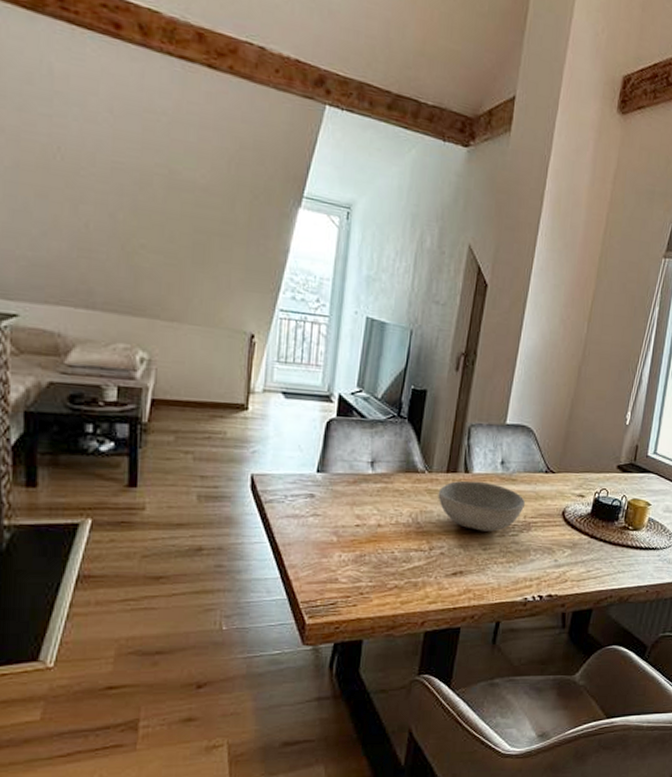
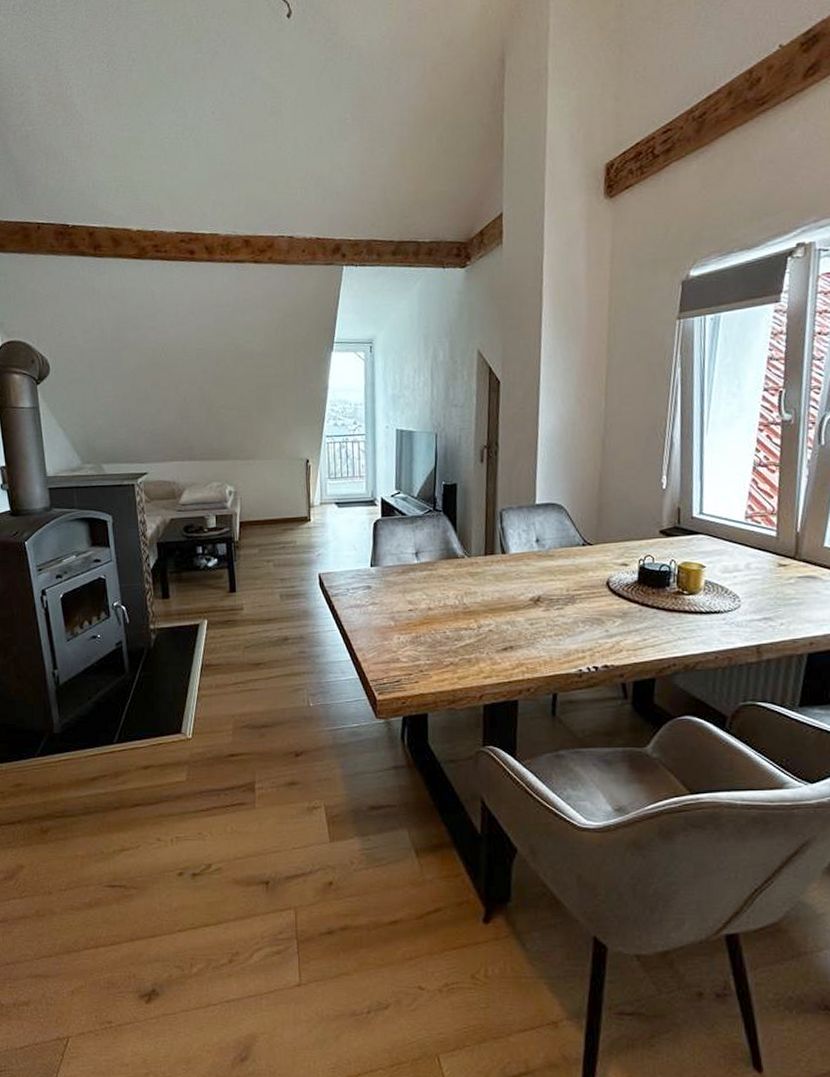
bowl: present [438,480,526,532] -> none [479,560,567,607]

